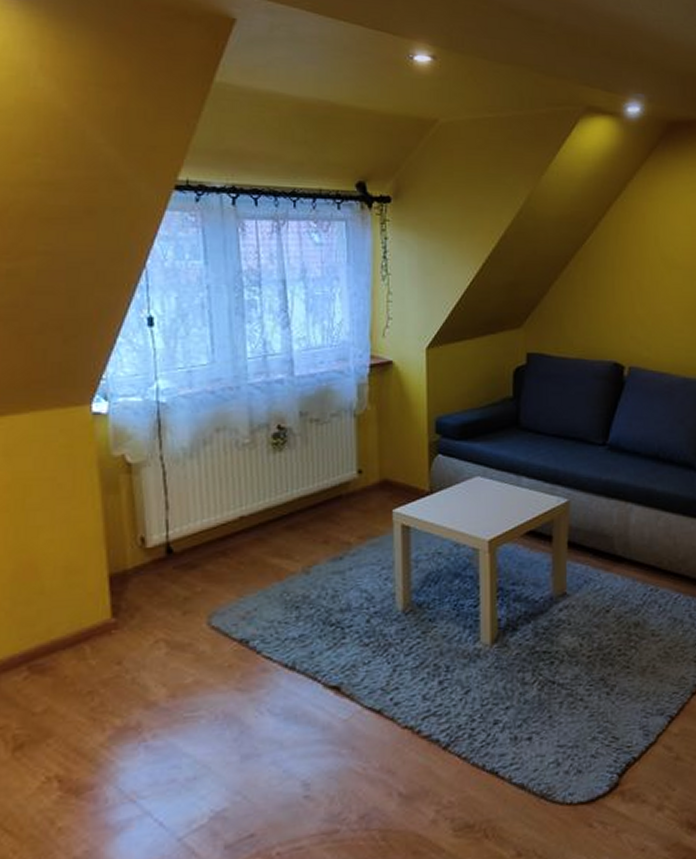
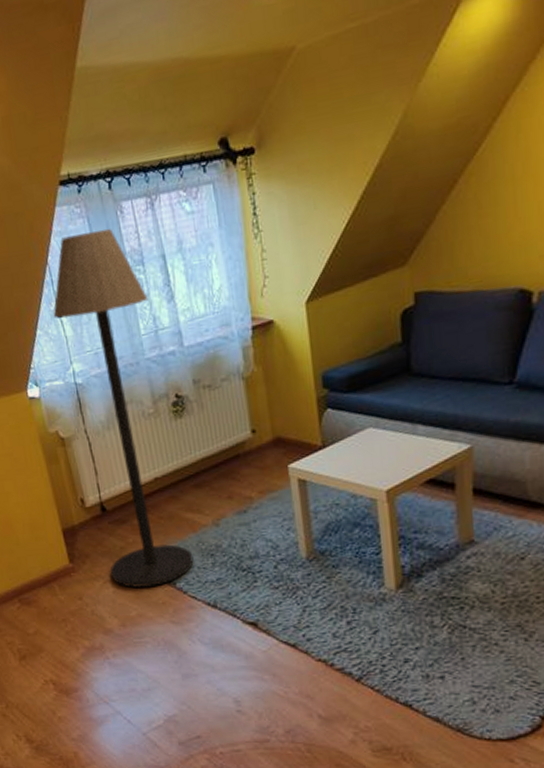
floor lamp: none [142,242,274,648] -> present [53,229,194,588]

